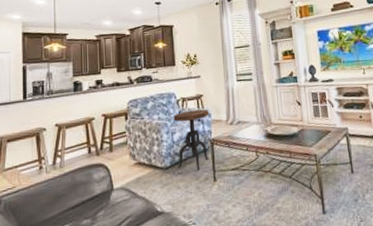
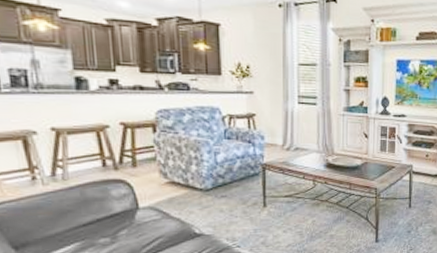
side table: present [173,109,209,171] -> none [217,130,262,195]

